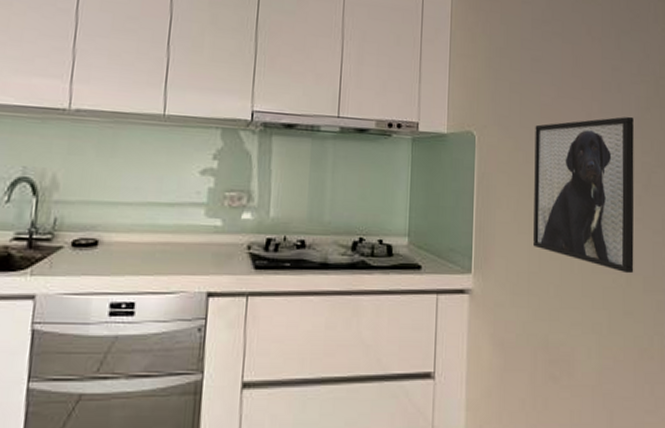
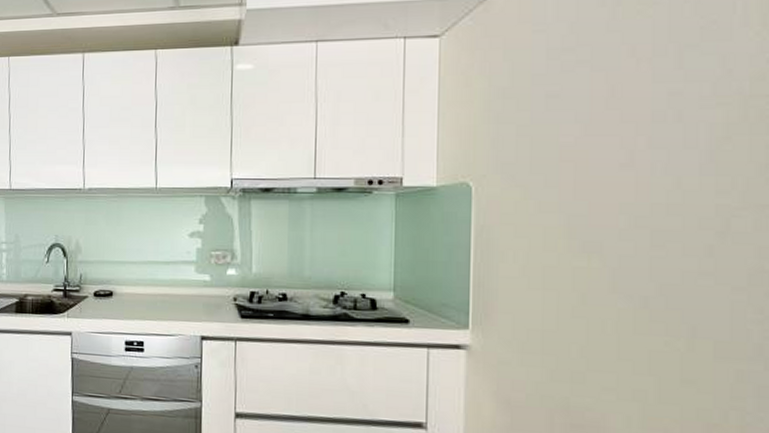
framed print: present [533,116,634,274] -> none [549,149,703,337]

